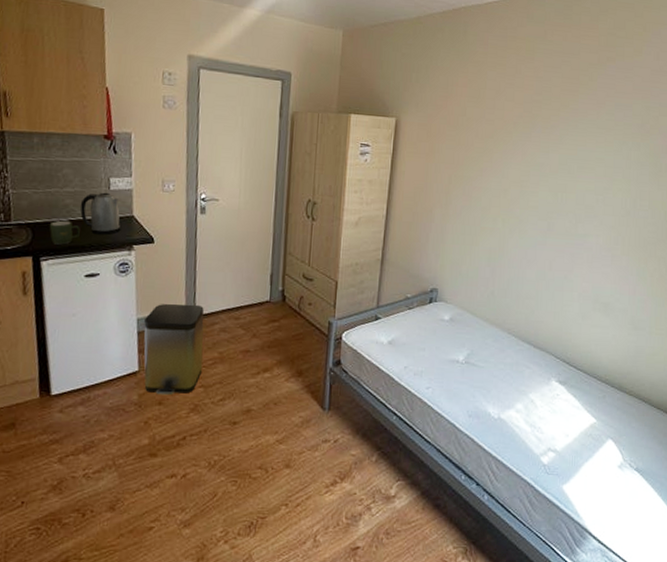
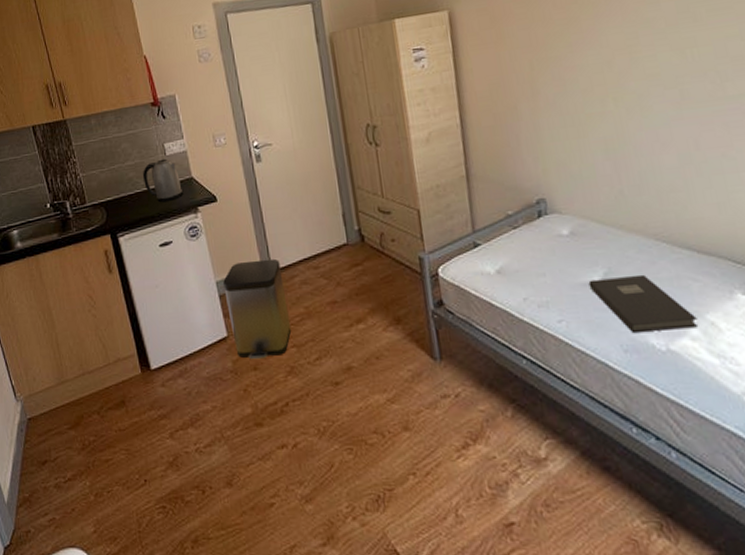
mug: present [49,220,80,245] -> none [119,193,147,219]
book: none [455,358,523,403] -> present [588,274,699,332]

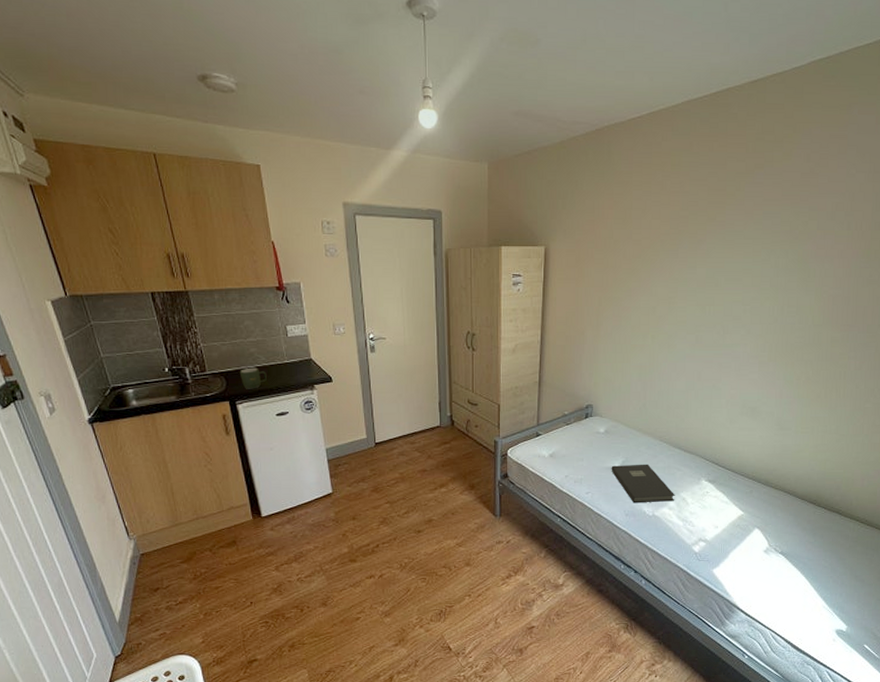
mug: none [119,193,147,219] -> present [239,367,267,389]
kettle: present [142,158,183,203] -> none [263,339,301,378]
pedal bin: present [223,258,292,360] -> none [332,433,387,512]

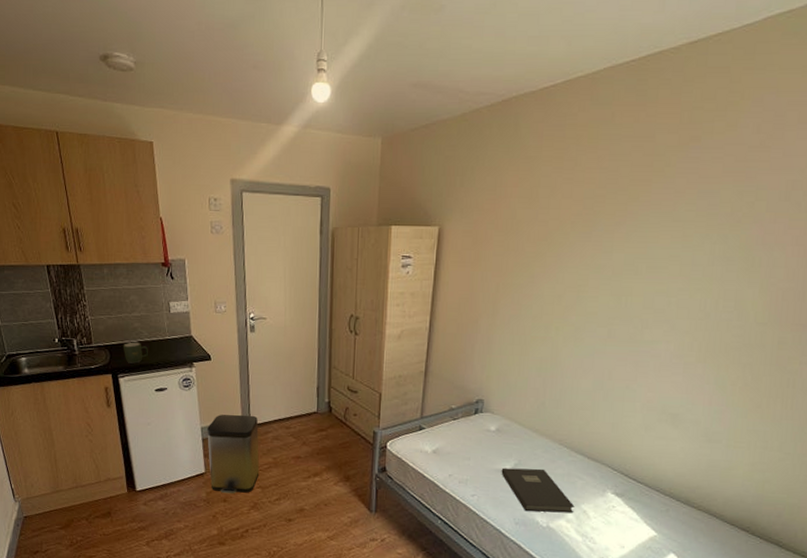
pedal bin: none [332,433,387,512] -> present [207,414,260,494]

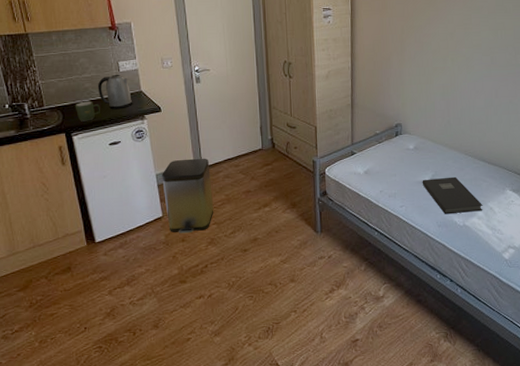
kettle: none [146,315,181,354] -> present [97,74,132,110]

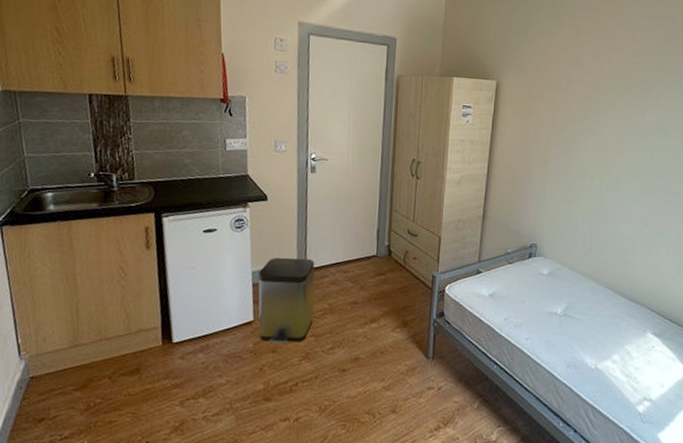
mug: present [75,101,100,122] -> none [170,179,199,202]
kettle: present [97,74,132,110] -> none [198,152,236,193]
book: present [422,176,483,214] -> none [553,310,620,354]

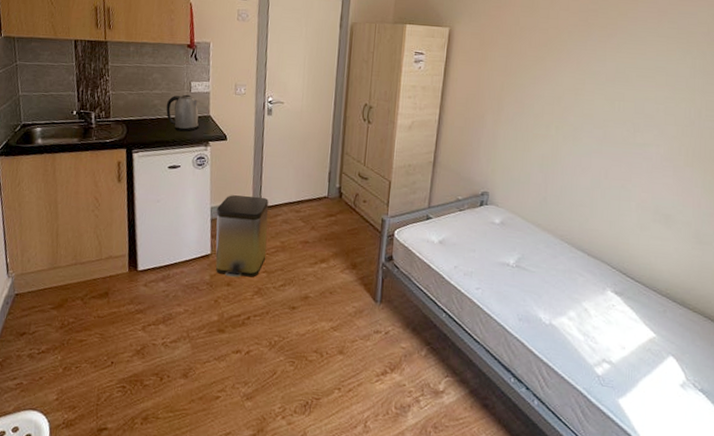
kettle: none [198,152,236,193] -> present [166,94,199,132]

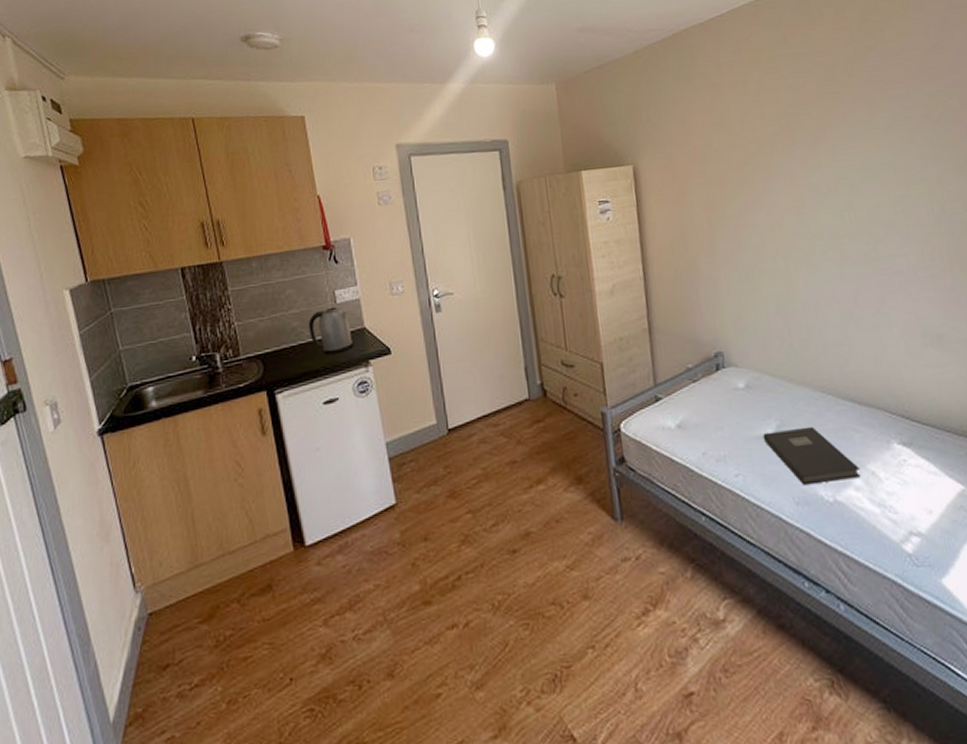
pedal bin: present [215,195,269,278] -> none [394,416,467,530]
book: none [505,261,576,311] -> present [762,426,862,484]

